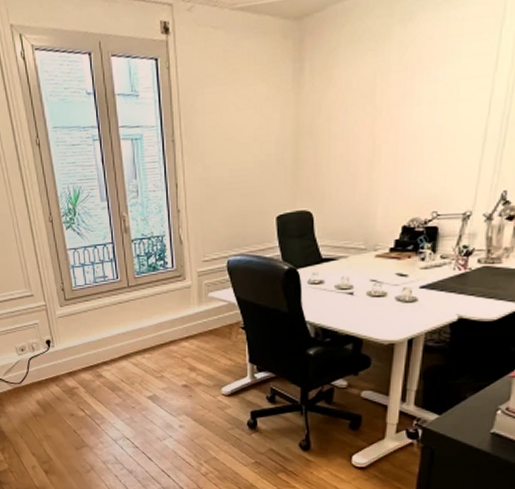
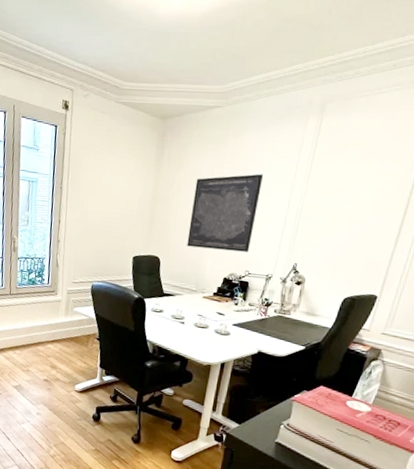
wall art: none [347,71,448,192] -> present [187,174,263,252]

